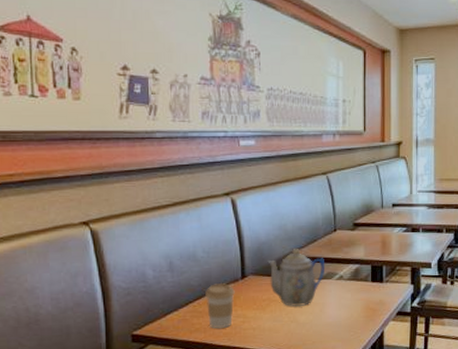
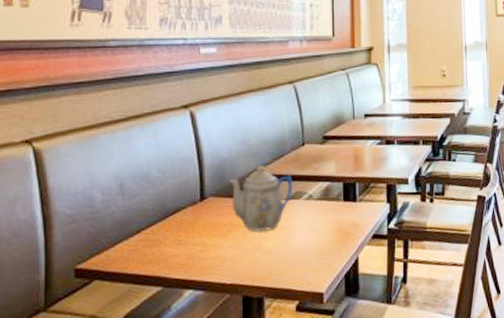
coffee cup: present [205,282,235,328] -> none [160,205,193,259]

